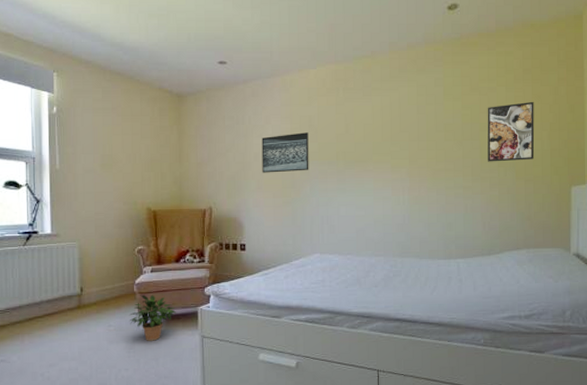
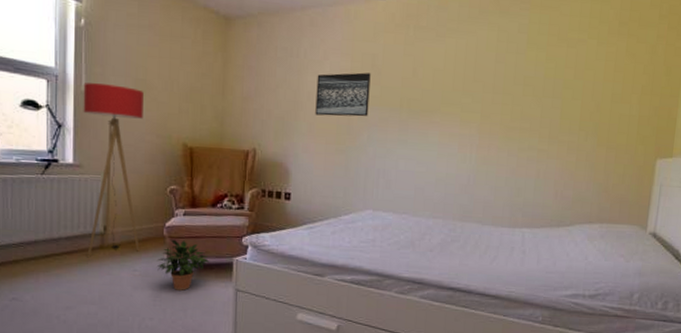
floor lamp: none [57,161,113,318] -> present [83,83,144,258]
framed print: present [487,101,535,162] -> none [568,59,627,126]

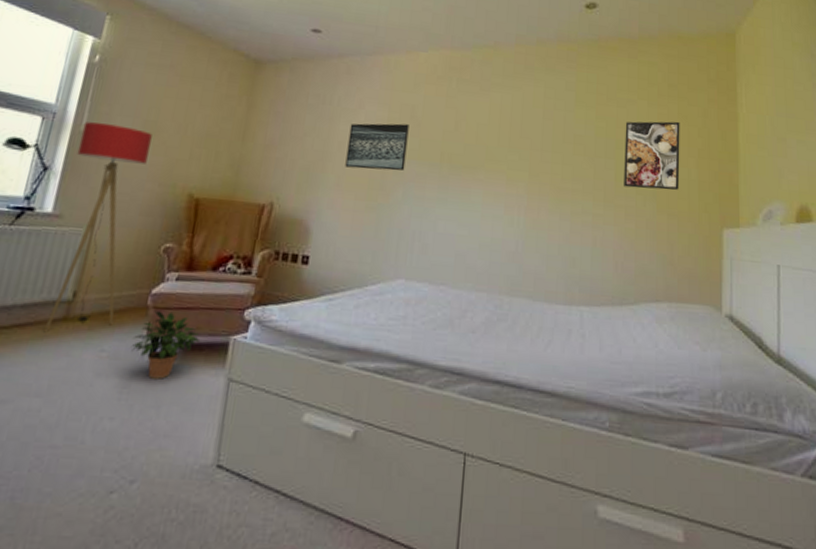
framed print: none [568,59,627,126] -> present [624,121,680,190]

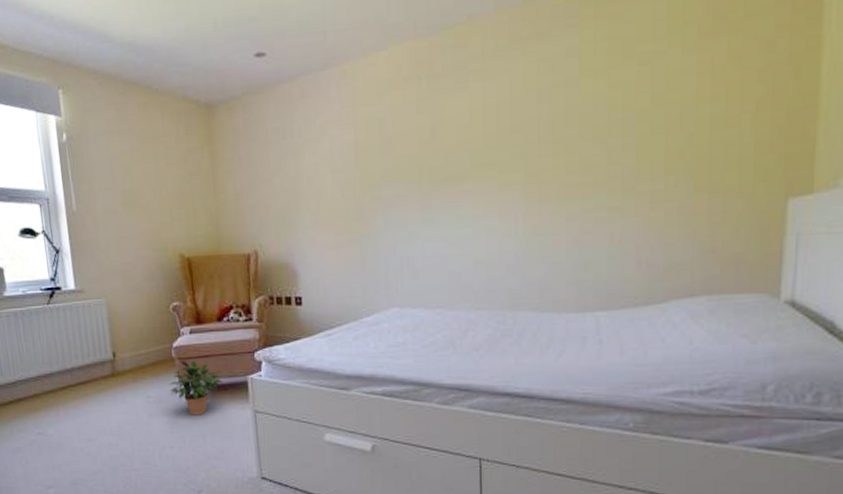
floor lamp: present [43,122,152,333] -> none [74,200,150,387]
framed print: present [345,123,409,171] -> none [316,143,382,203]
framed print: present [624,121,680,190] -> none [648,66,730,168]

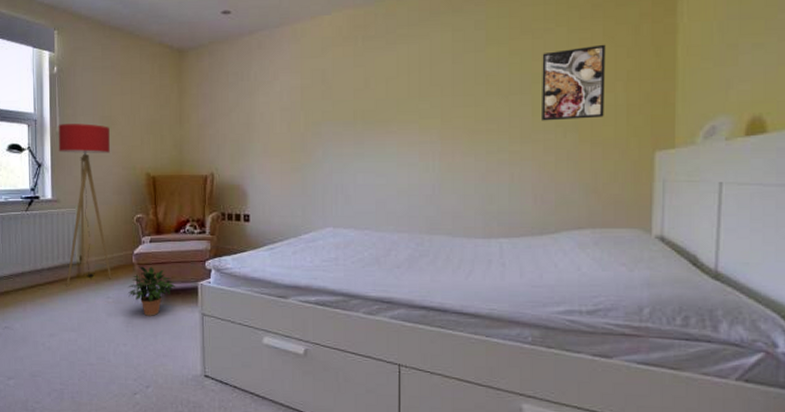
floor lamp: none [74,200,150,387] -> present [58,124,112,287]
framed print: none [648,66,730,168] -> present [542,44,606,121]

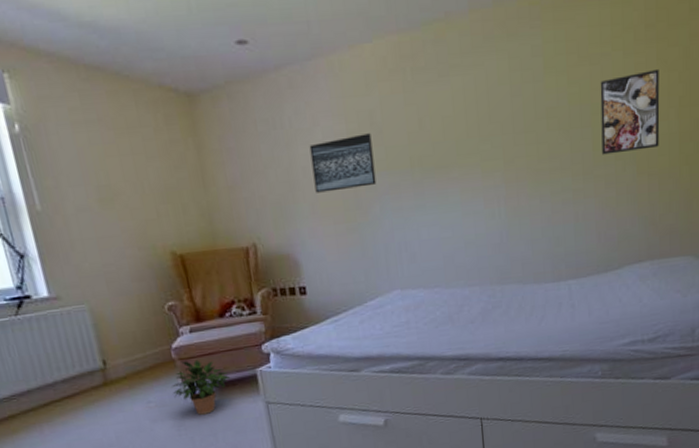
floor lamp: present [58,124,112,287] -> none [37,197,149,398]
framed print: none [268,88,322,135] -> present [309,133,377,193]

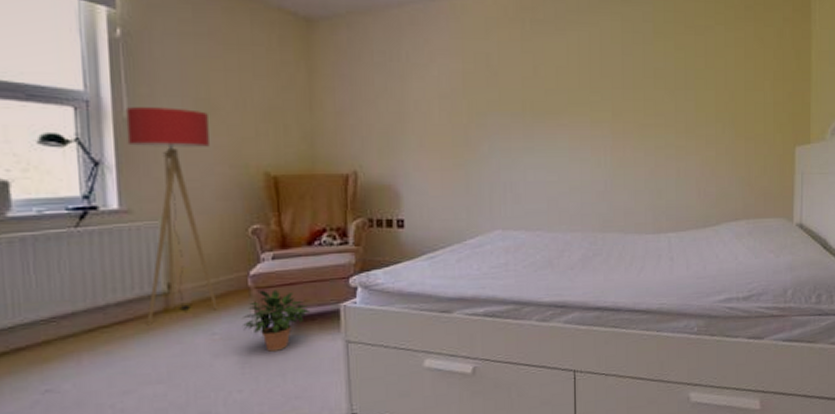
floor lamp: none [37,197,149,398] -> present [125,107,218,326]
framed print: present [309,133,377,193] -> none [424,74,487,127]
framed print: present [600,68,660,155] -> none [703,44,756,116]

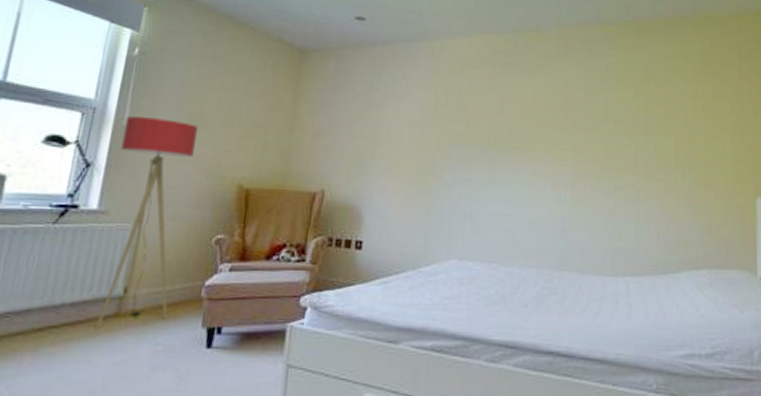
potted plant: present [243,289,309,352] -> none [187,302,256,369]

